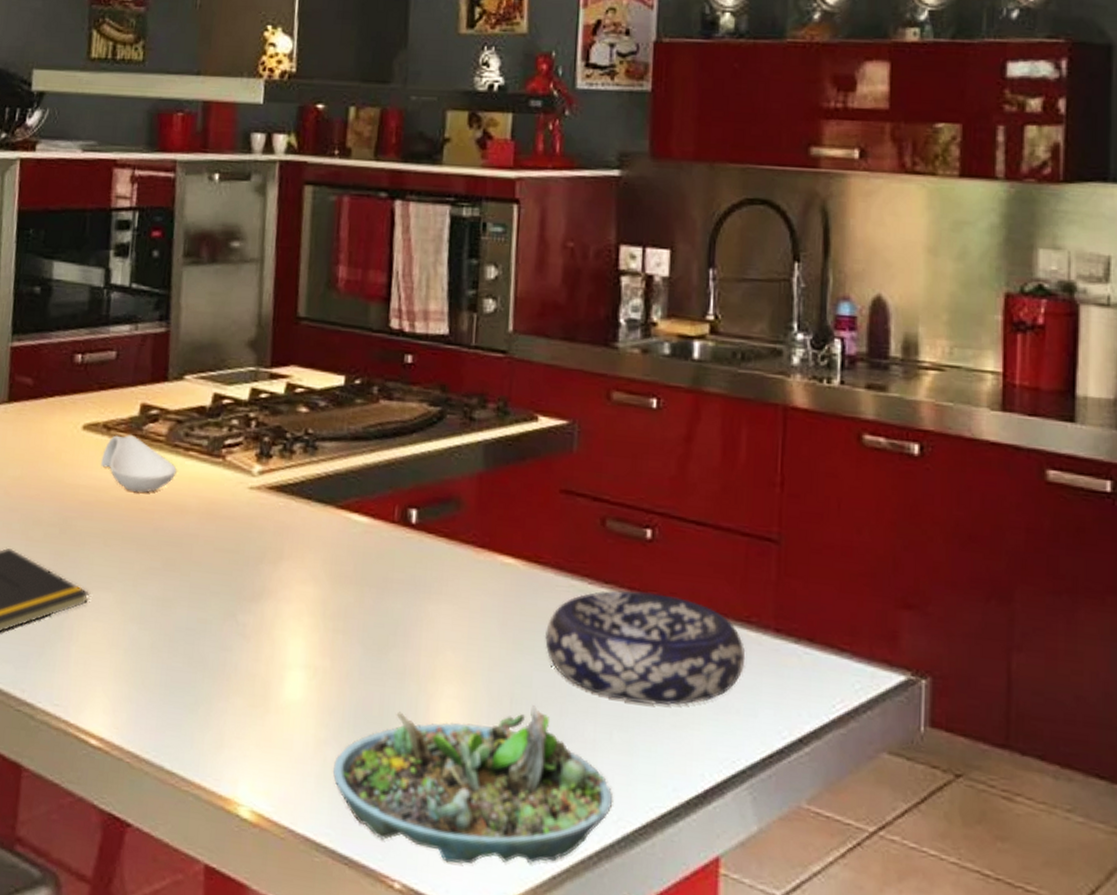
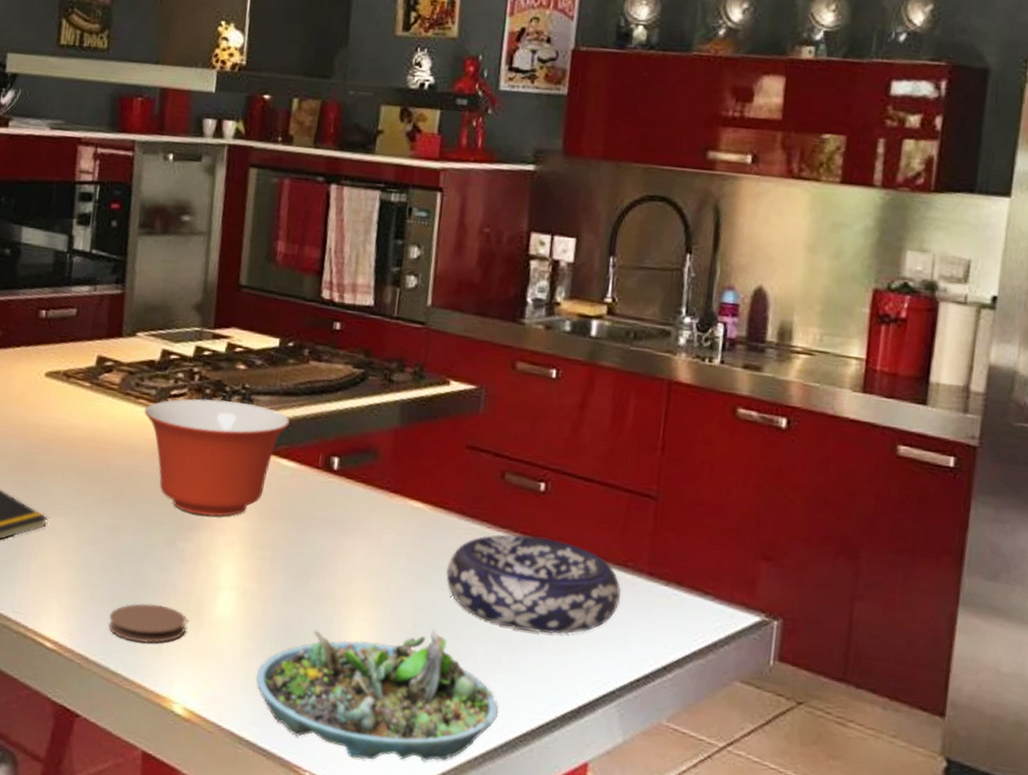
spoon rest: present [101,435,177,493] -> none [60,382,128,434]
coaster: none [161,688,250,736] -> present [108,603,186,644]
mixing bowl: none [195,447,361,584] -> present [144,398,291,517]

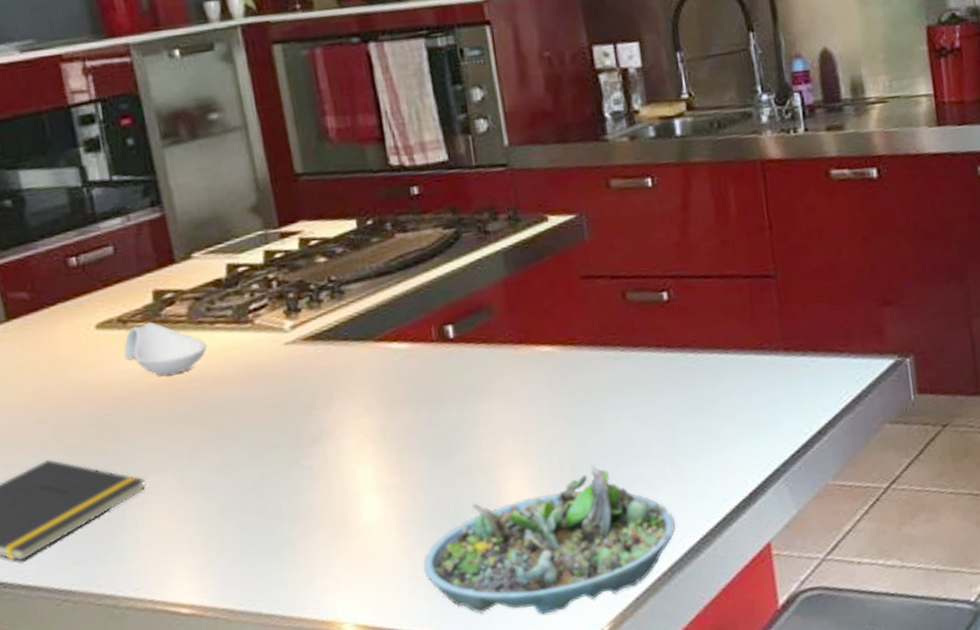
spoon rest: none [60,382,128,434] -> present [124,322,207,376]
coaster: present [108,603,186,644] -> none [246,529,335,578]
mixing bowl: present [144,398,291,517] -> none [224,294,392,428]
decorative bowl: present [446,534,622,635] -> none [591,343,765,442]

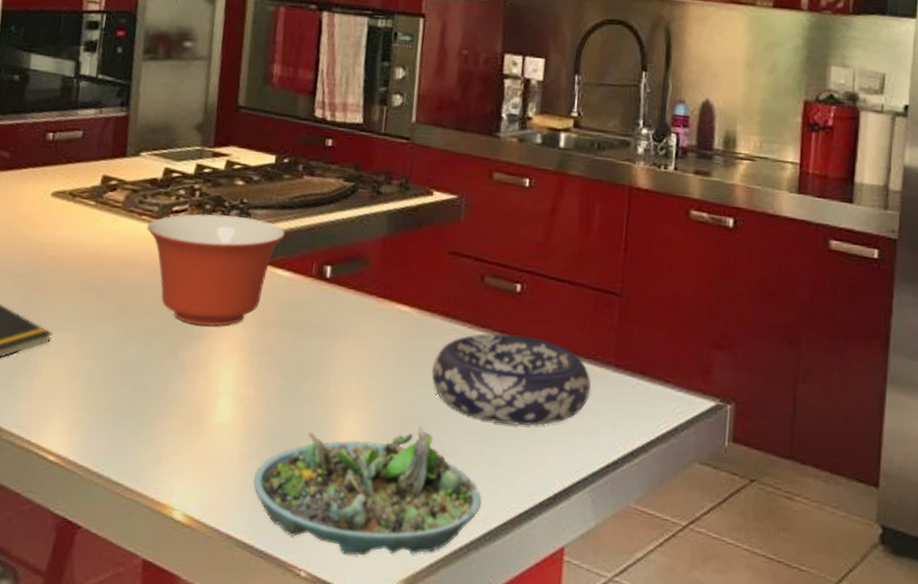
spoon rest: present [124,322,207,376] -> none [66,201,131,250]
mixing bowl: none [224,294,392,428] -> present [147,213,286,327]
decorative bowl: none [591,343,765,442] -> present [432,333,592,427]

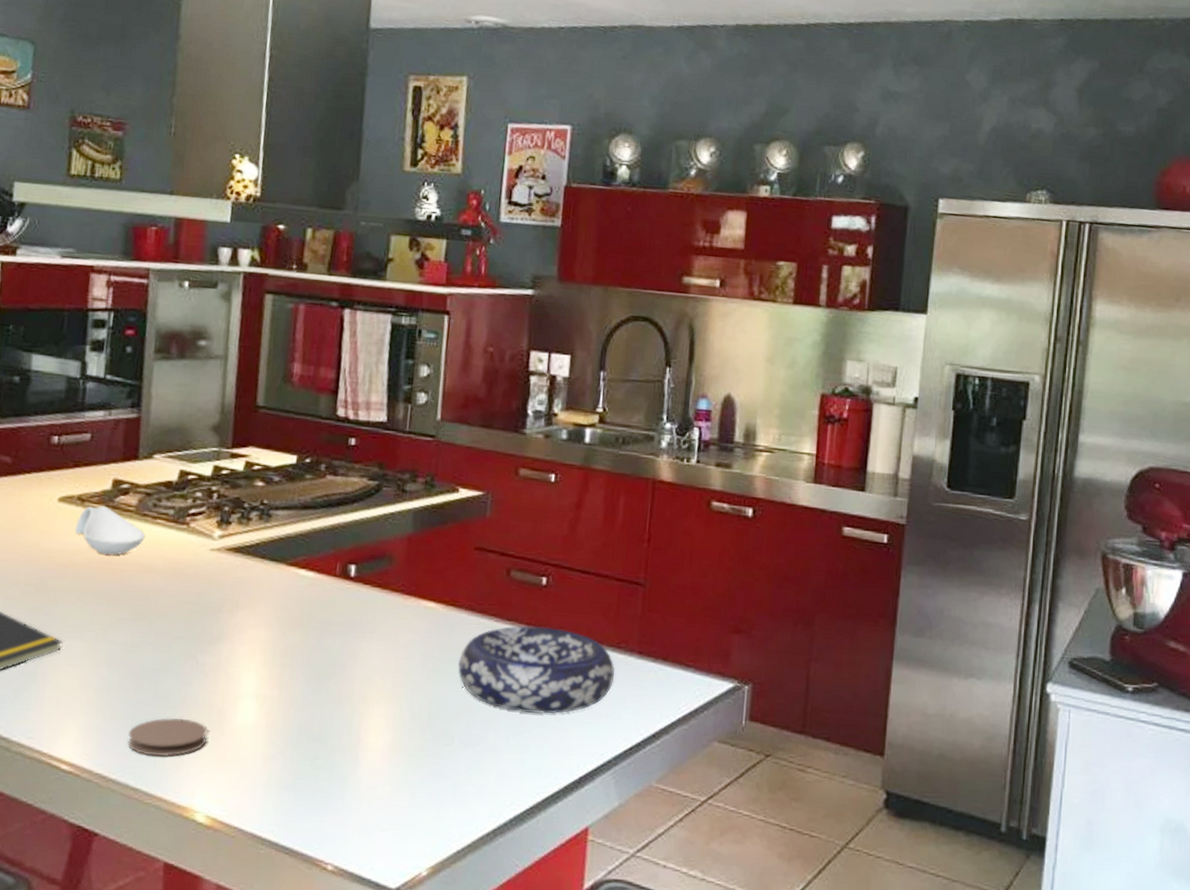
spoon rest: none [66,201,131,250] -> present [75,506,145,556]
coaster: none [110,412,186,453] -> present [127,717,207,757]
mixing bowl: present [147,213,286,327] -> none [162,515,309,629]
succulent planter: present [253,426,482,556] -> none [278,719,508,847]

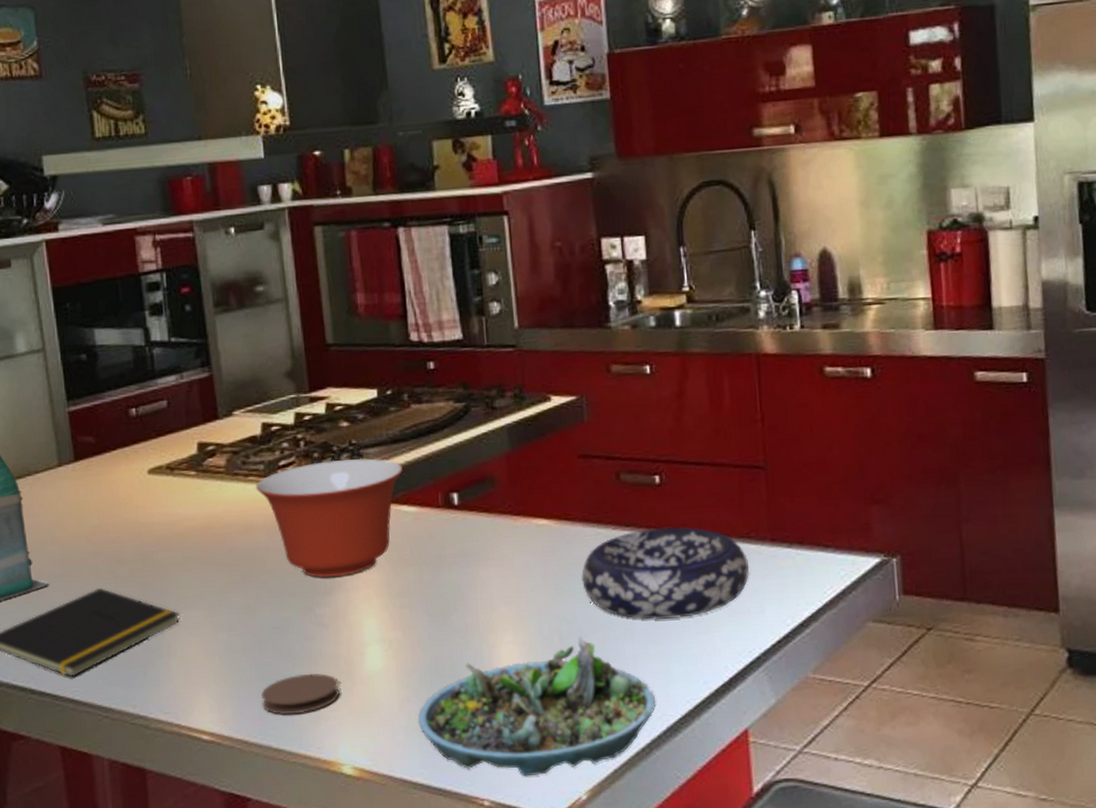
spoon rest: present [75,506,145,556] -> none [170,471,240,521]
mixing bowl: none [162,515,309,629] -> present [256,458,404,578]
succulent planter: none [278,719,508,847] -> present [418,637,656,777]

